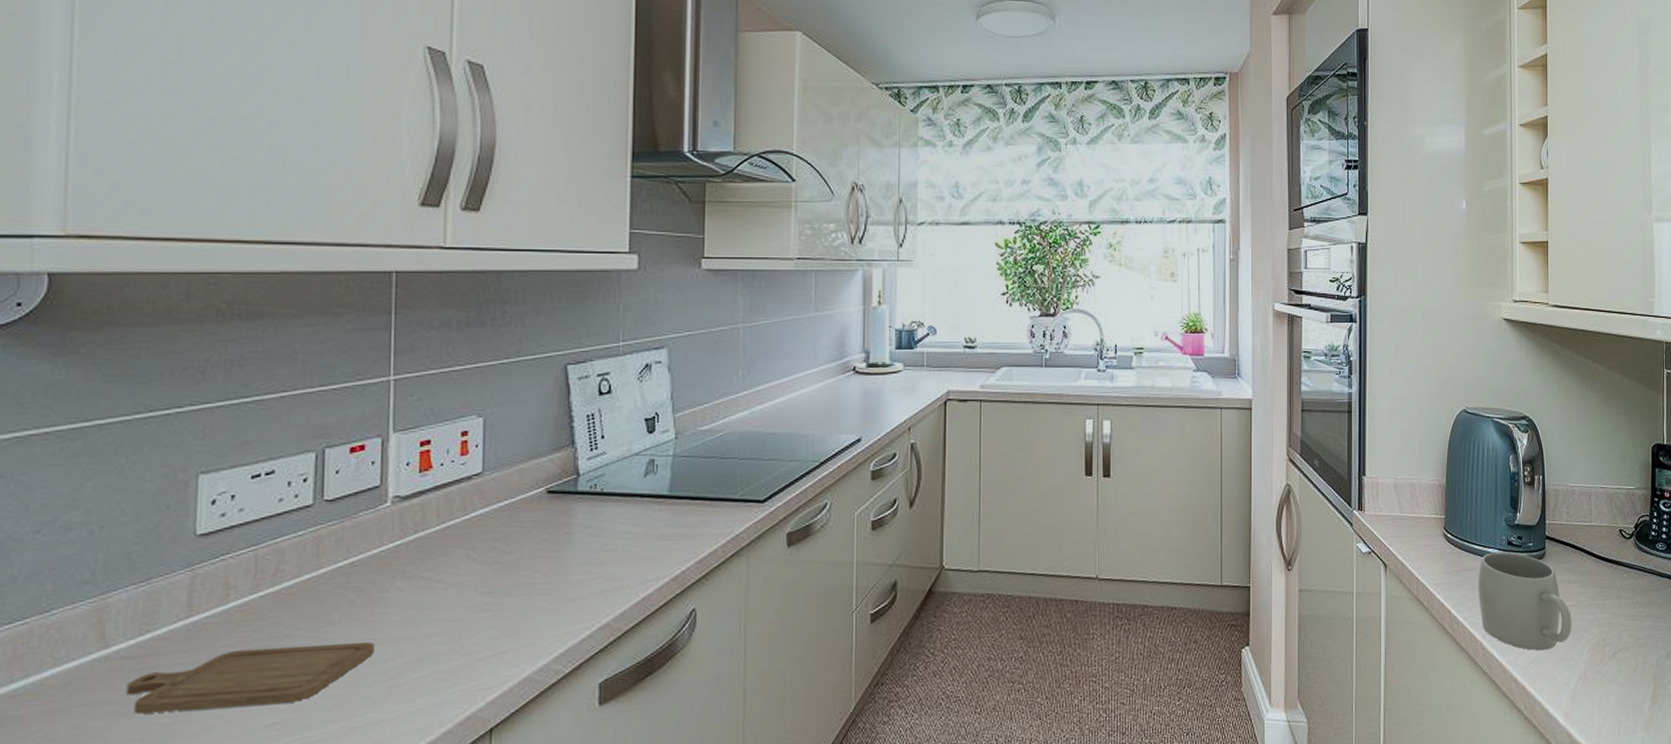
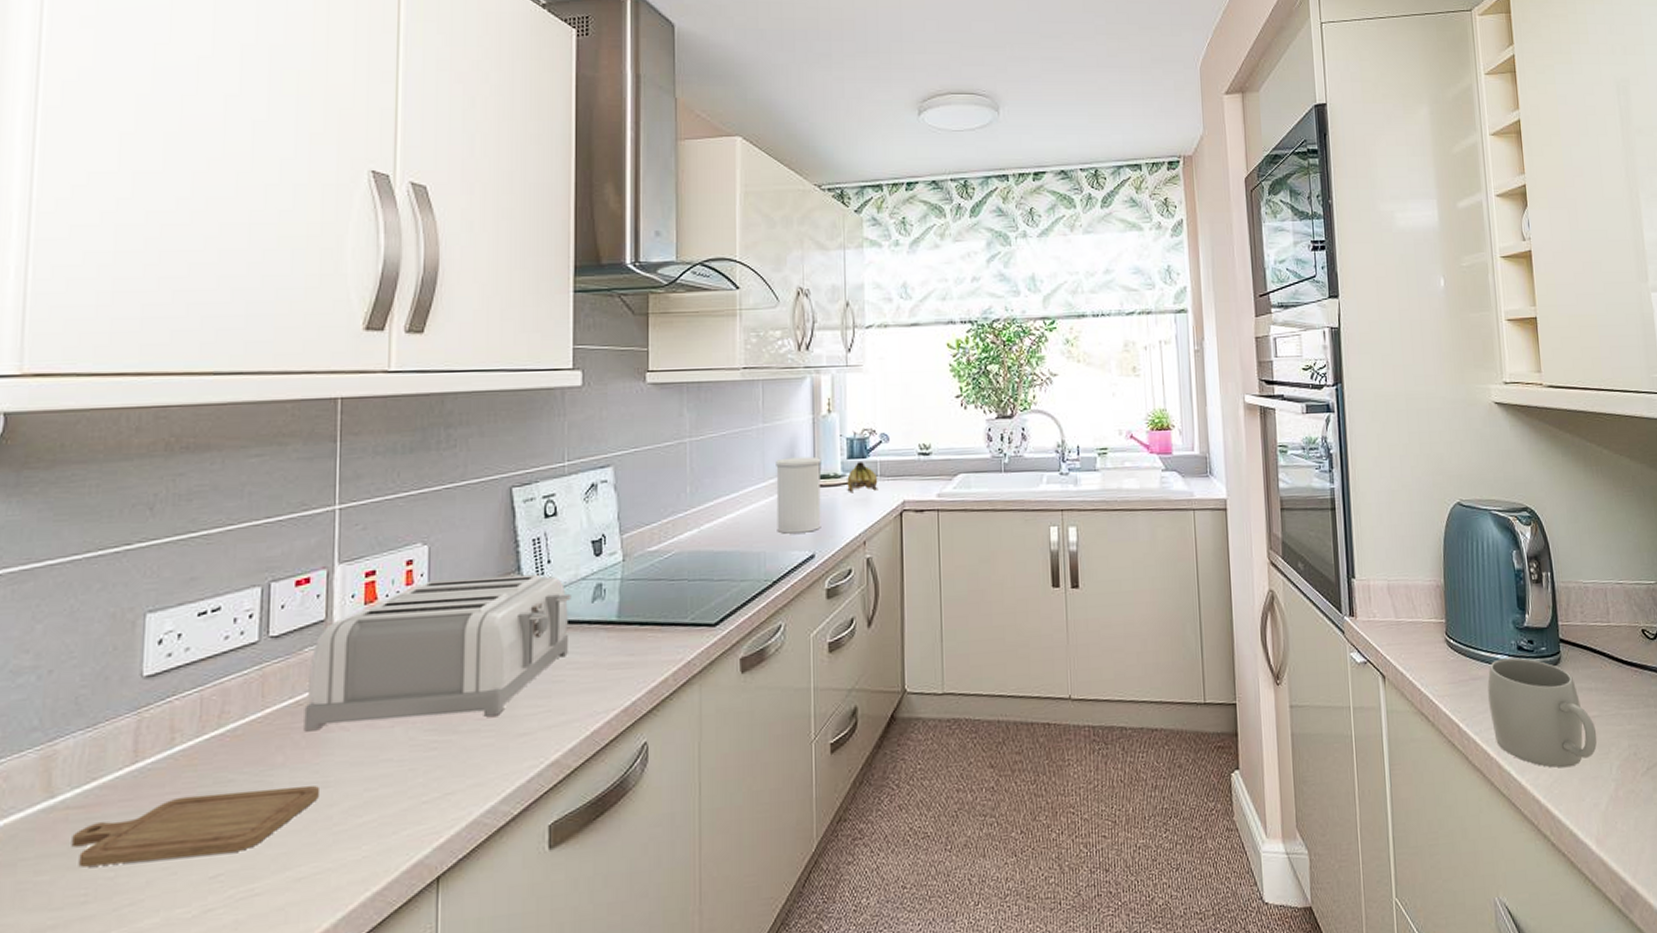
toaster: none [359,448,624,592] -> present [304,574,571,732]
canister: none [825,346,871,418] -> present [776,456,822,534]
fruit: none [894,352,924,381] -> present [847,462,878,492]

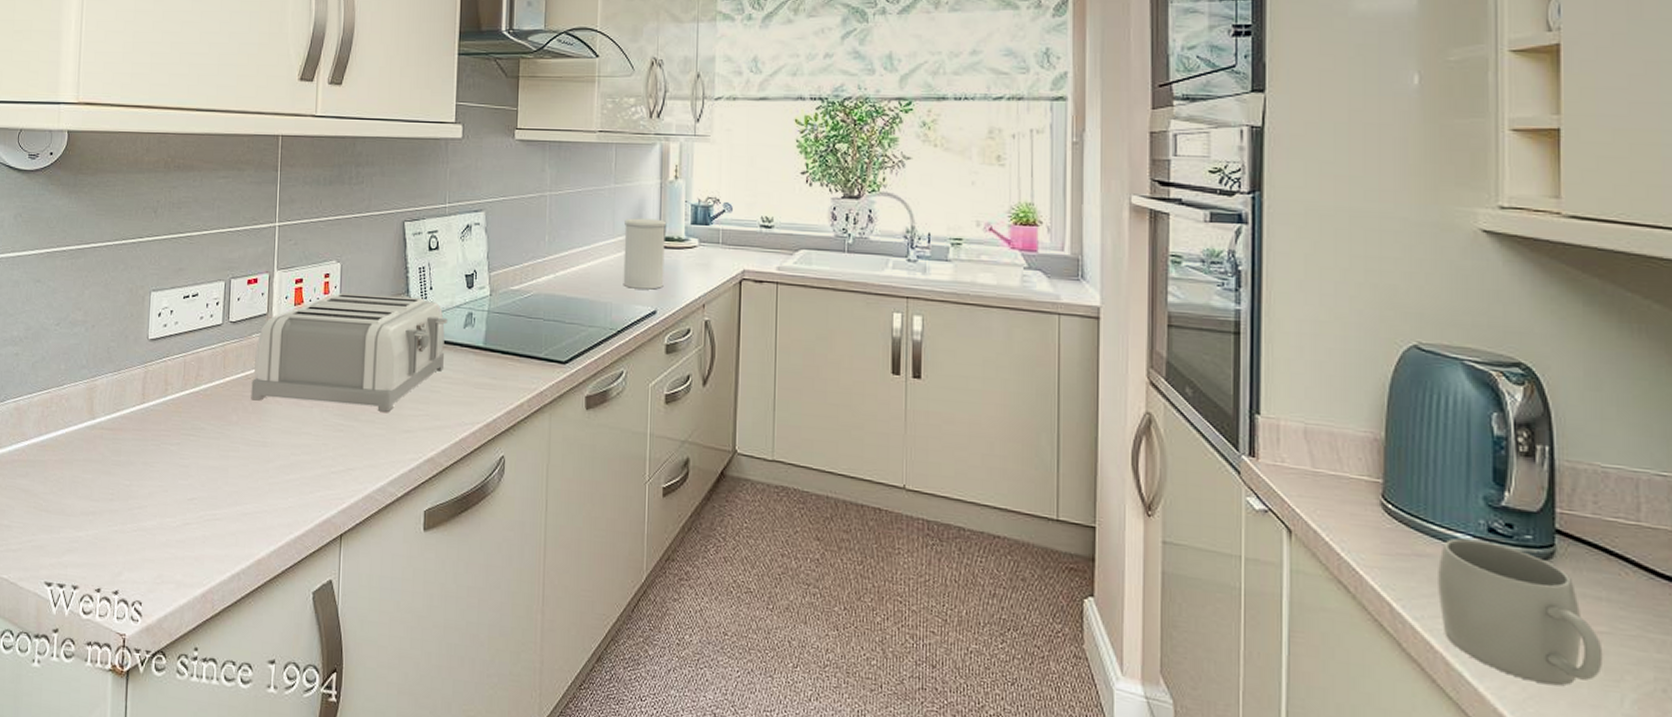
chopping board: present [71,786,321,867] -> none [104,434,261,484]
fruit: present [847,462,878,492] -> none [690,228,720,256]

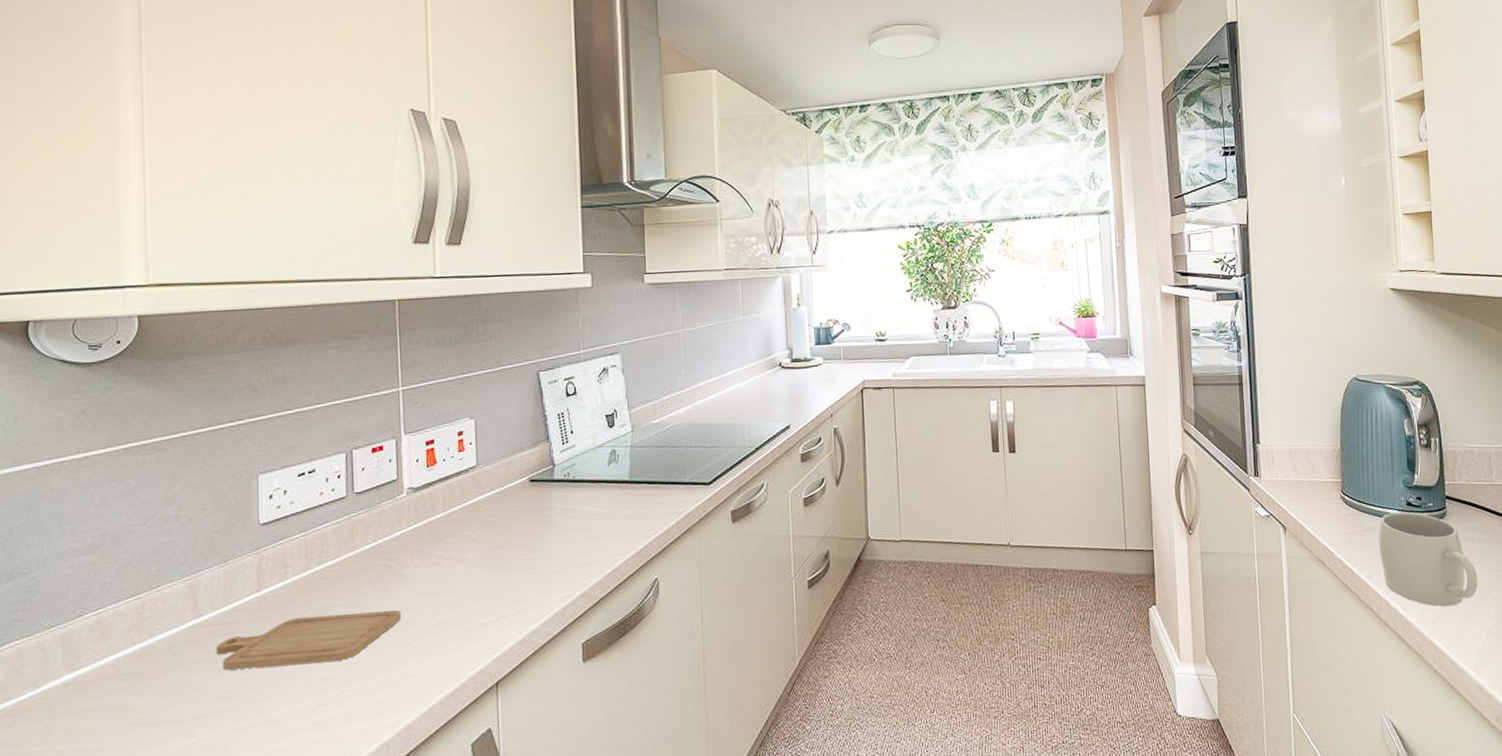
chopping board: none [104,434,261,484] -> present [216,610,402,670]
toaster: present [251,292,448,412] -> none [385,442,591,568]
canister: present [623,218,667,290] -> none [755,343,795,408]

